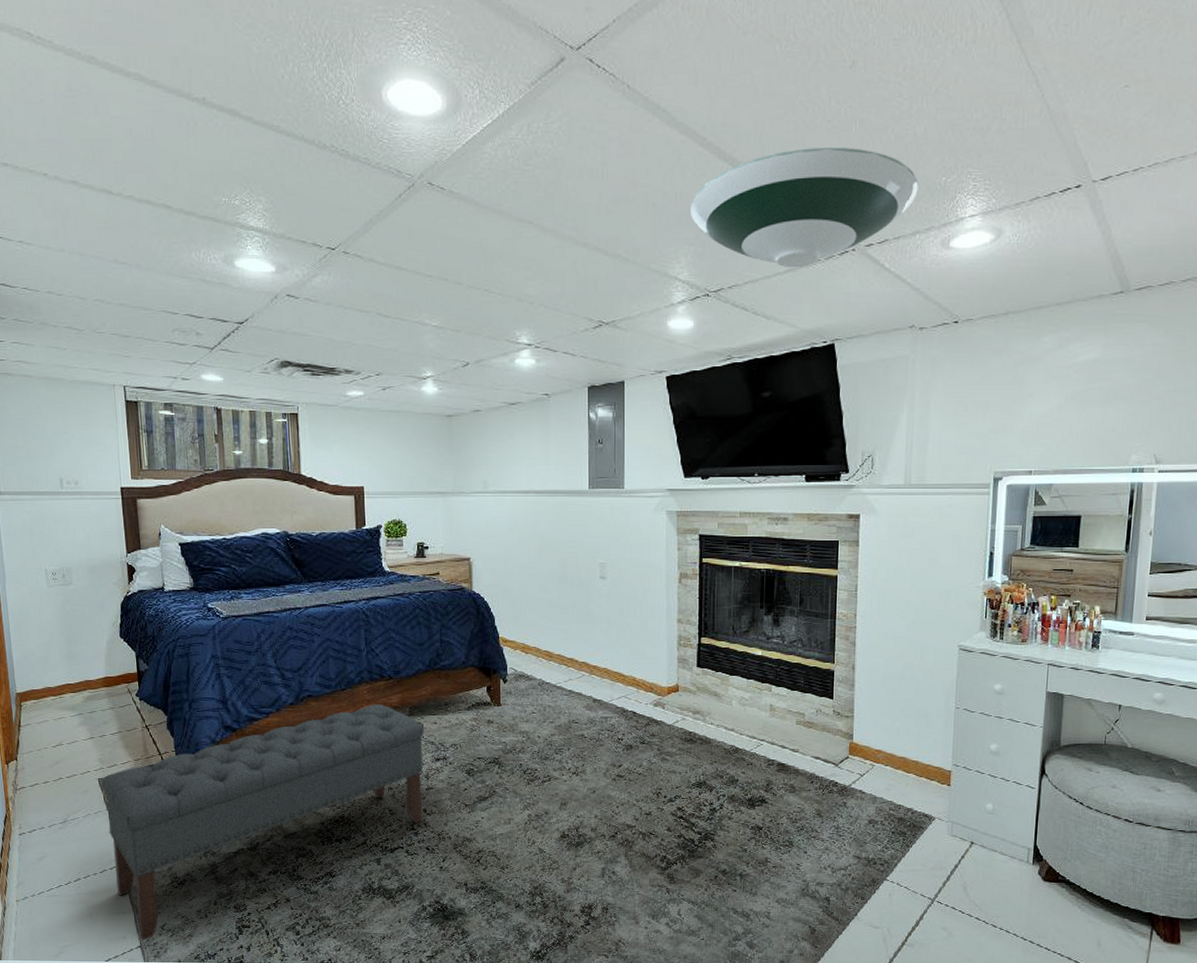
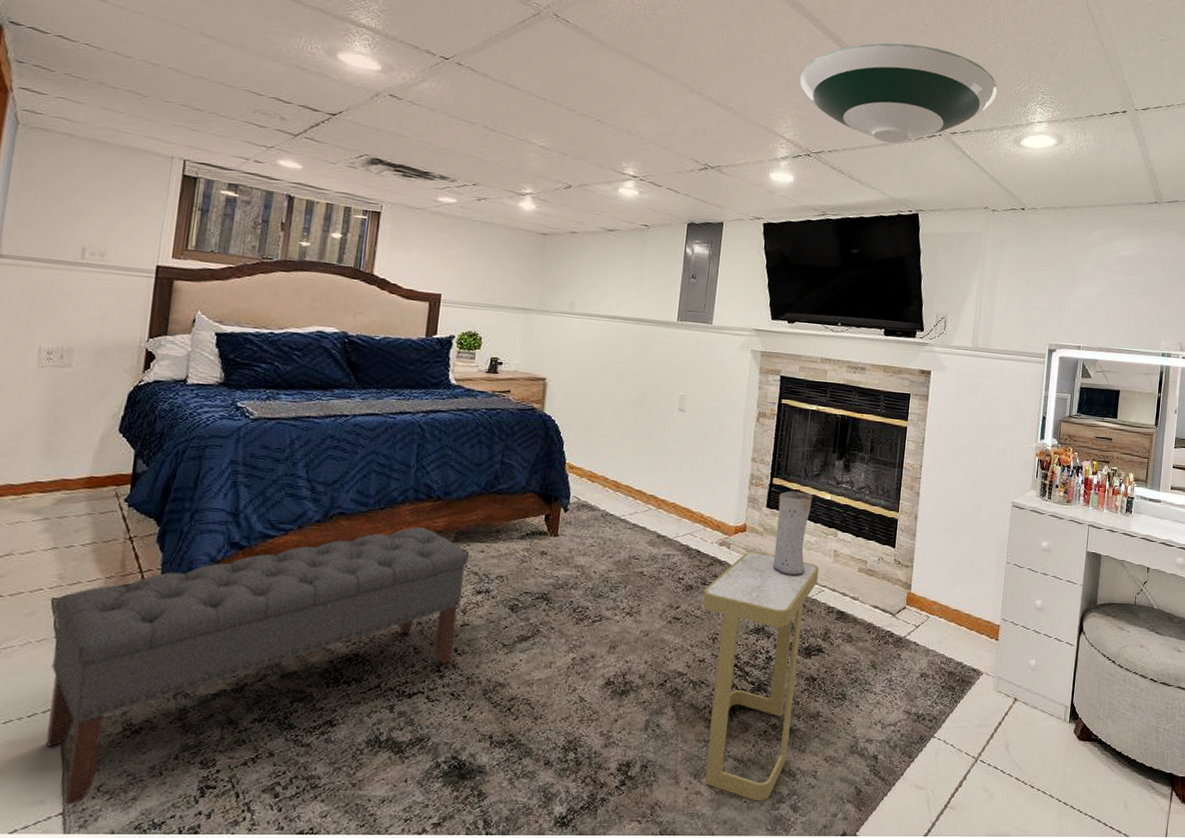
side table: none [643,710,756,939] -> present [702,551,819,802]
vase: none [708,649,743,731] -> present [772,490,813,575]

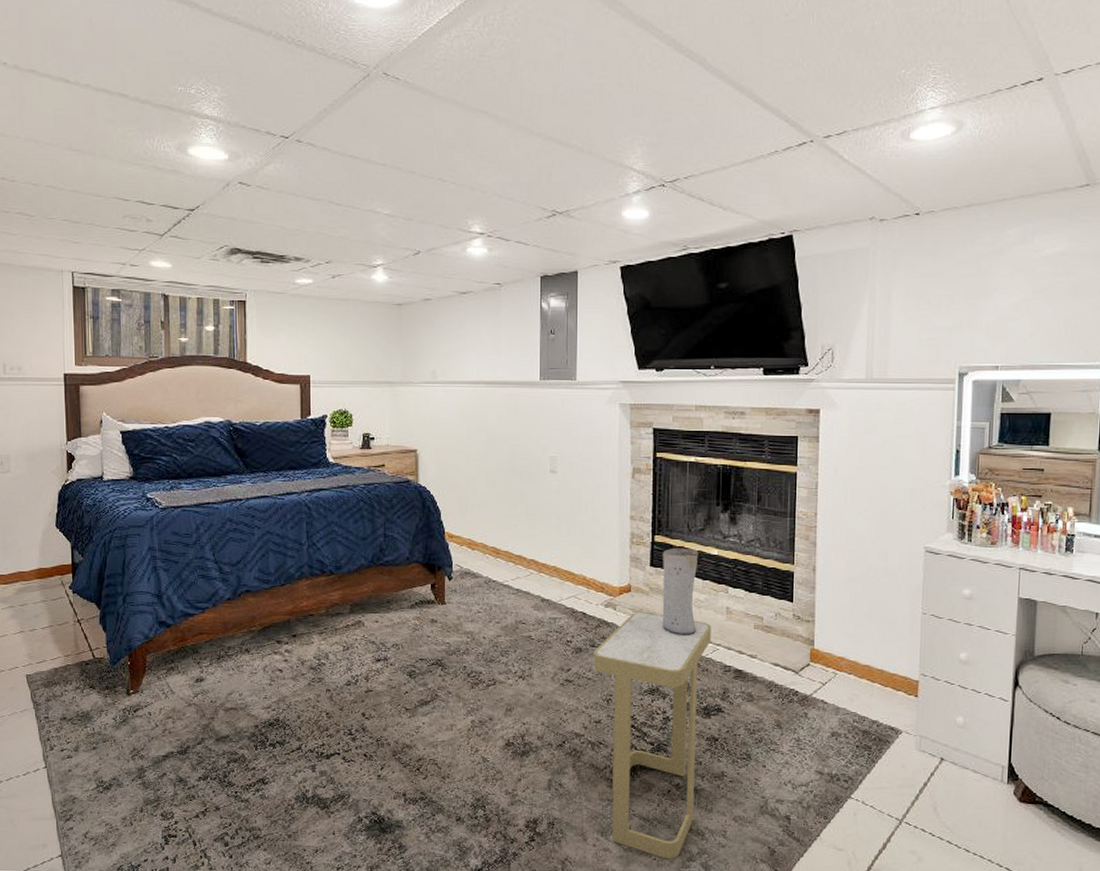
bench: present [45,527,470,805] -> none [29,601,366,849]
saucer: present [799,42,998,144] -> none [645,40,877,159]

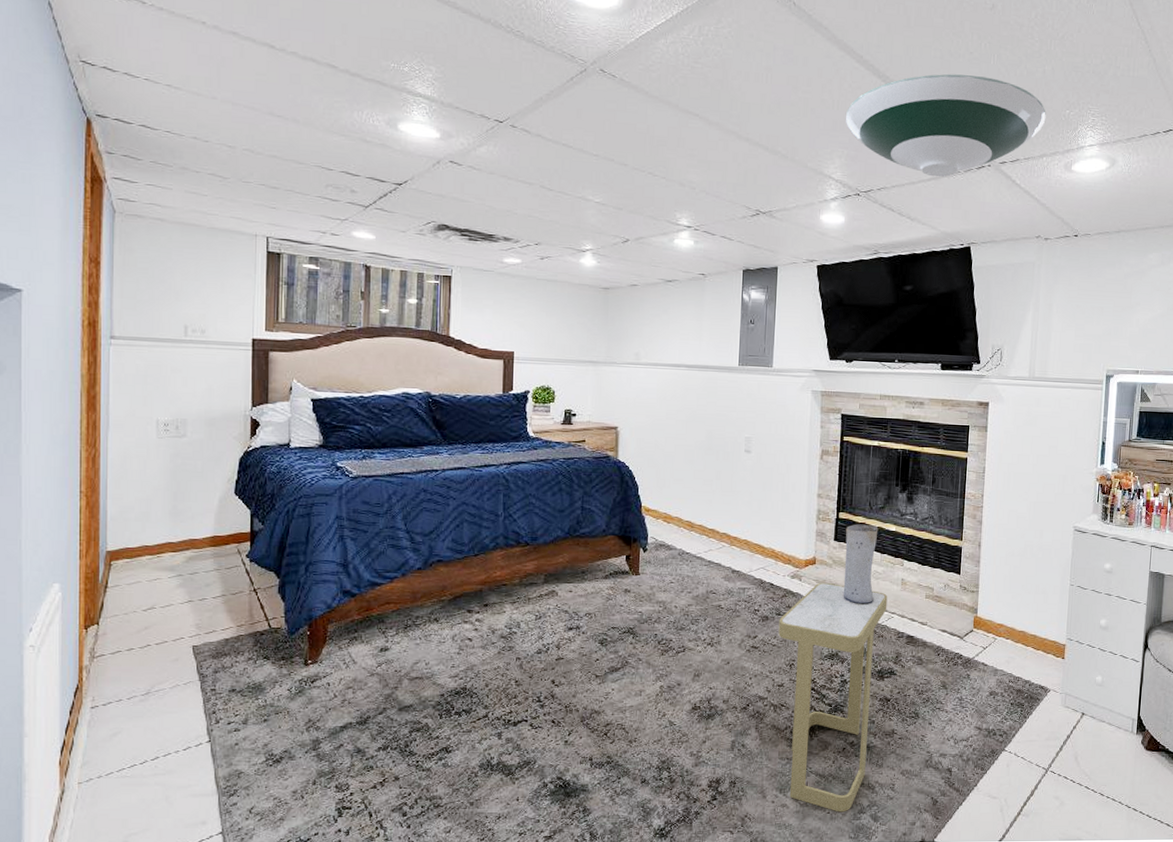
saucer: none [645,40,877,159] -> present [845,74,1046,178]

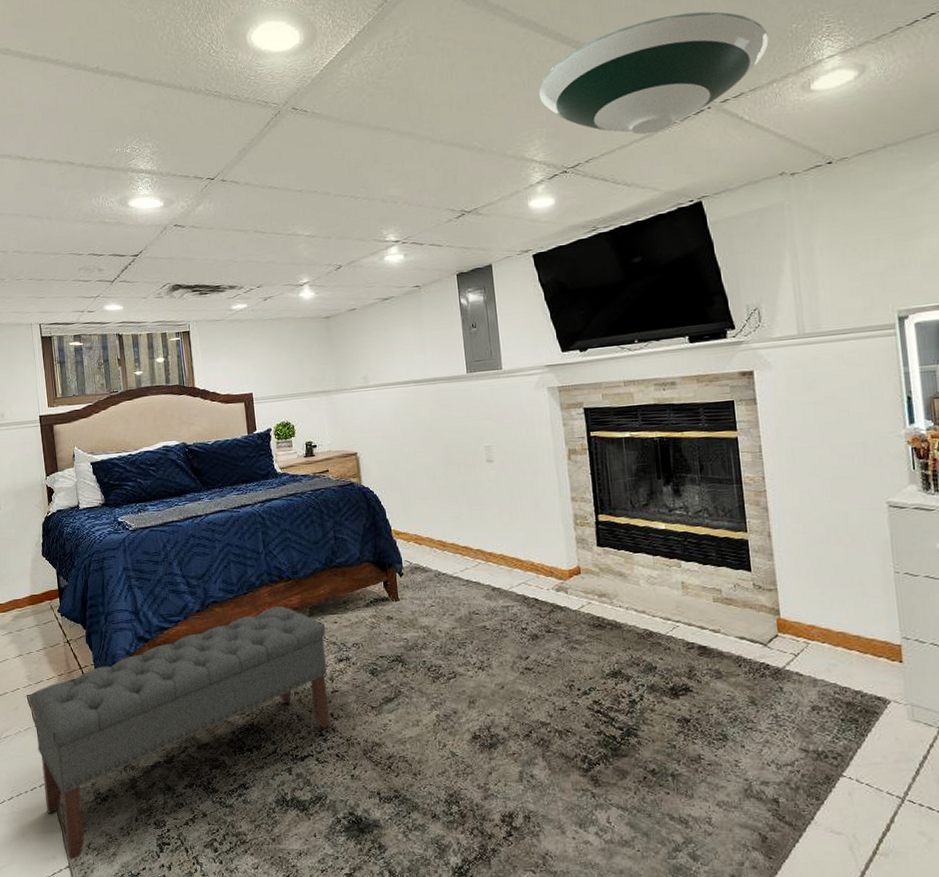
bench: none [195,571,559,825] -> present [29,606,330,860]
side table: present [778,582,888,812] -> none [550,593,674,850]
vase: present [843,524,879,603] -> none [607,524,653,613]

